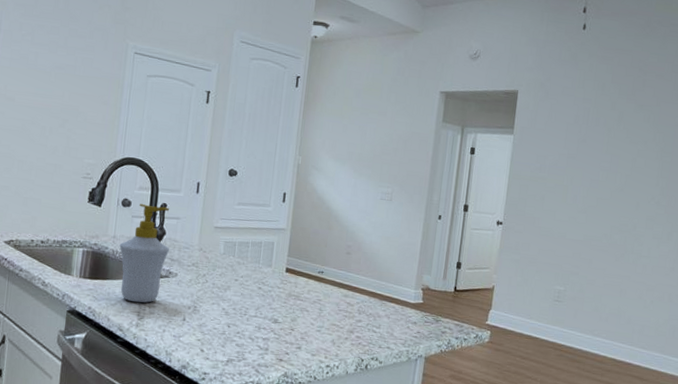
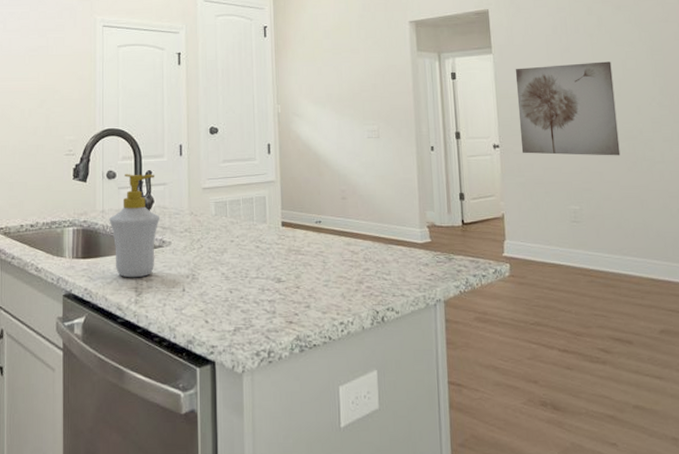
wall art: none [522,151,623,246] -> present [515,61,621,156]

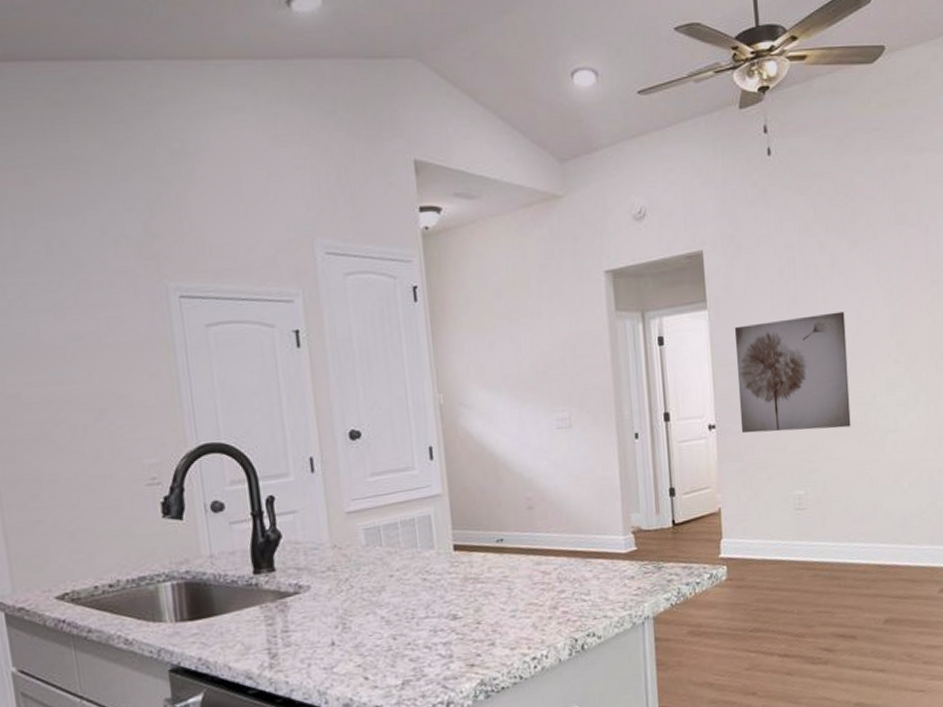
soap bottle: present [109,174,161,278] -> none [221,500,293,638]

